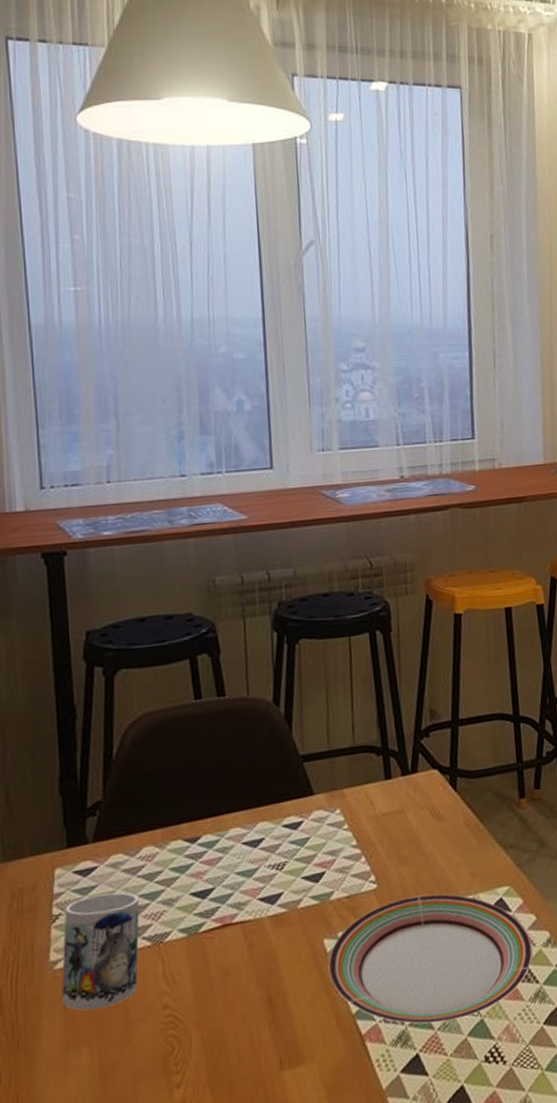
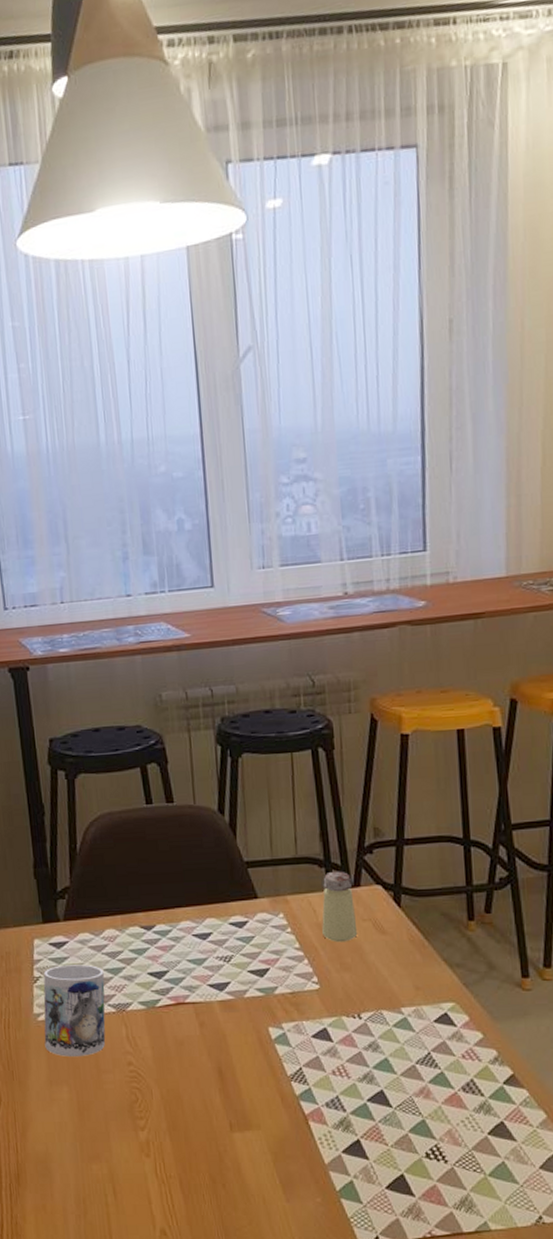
plate: present [328,893,533,1024] -> none [273,1000,478,1116]
saltshaker: none [379,757,415,835] -> present [322,871,358,943]

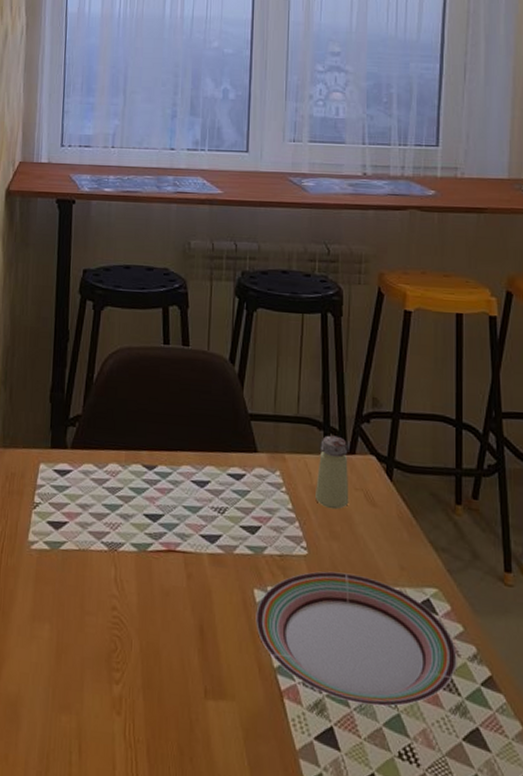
mug: present [43,964,106,1057] -> none [34,494,102,594]
plate: none [273,1000,478,1116] -> present [256,571,457,707]

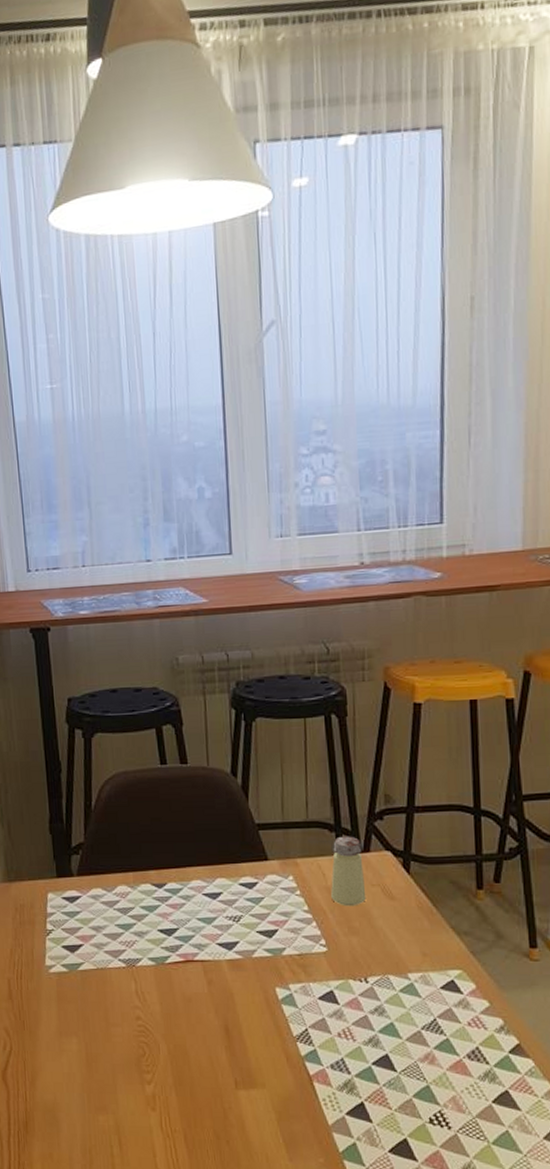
plate: present [256,571,457,707] -> none [279,964,484,1080]

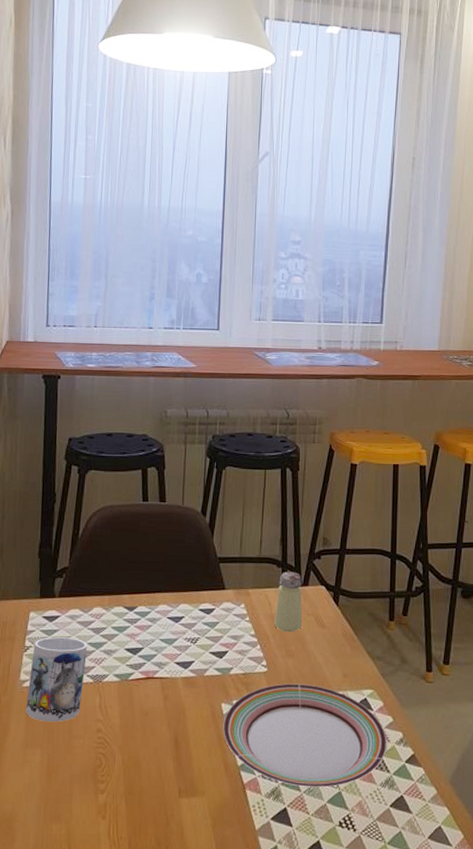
mug: none [55,919,116,1009] -> present [26,637,87,722]
plate: none [279,964,484,1080] -> present [223,683,387,788]

